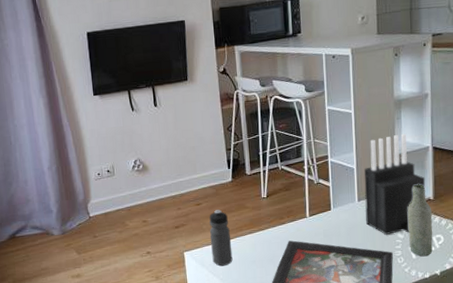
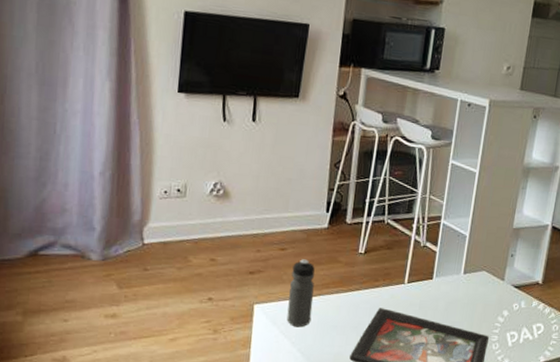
knife block: present [364,133,426,235] -> none [467,205,538,317]
bottle: present [407,184,433,257] -> none [507,264,538,346]

